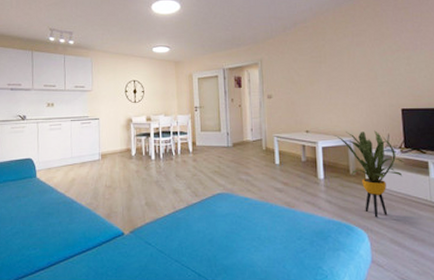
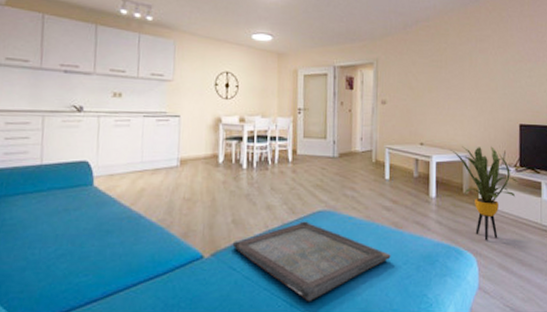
serving tray: none [147,203,286,273] -> present [232,221,391,302]

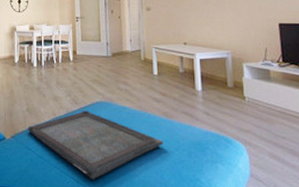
house plant: present [449,146,519,241] -> none [211,44,283,131]

